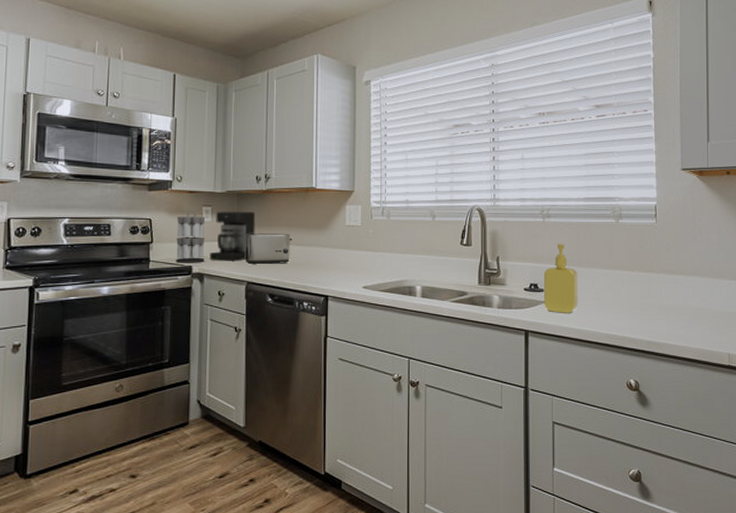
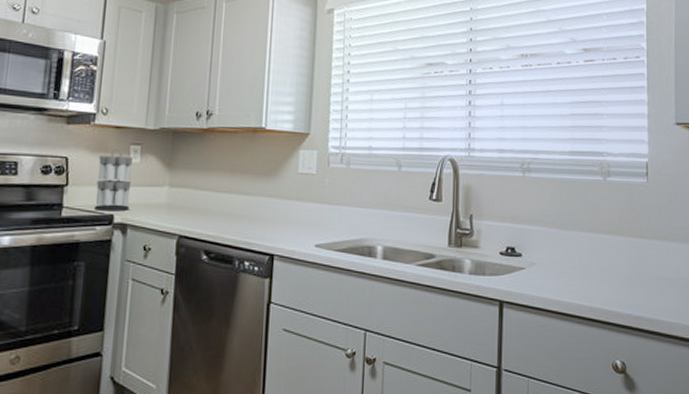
coffee maker: present [210,211,256,261] -> none [135,151,193,211]
toaster: present [245,233,293,265] -> none [177,178,236,216]
soap dispenser: present [544,243,578,313] -> none [522,201,561,282]

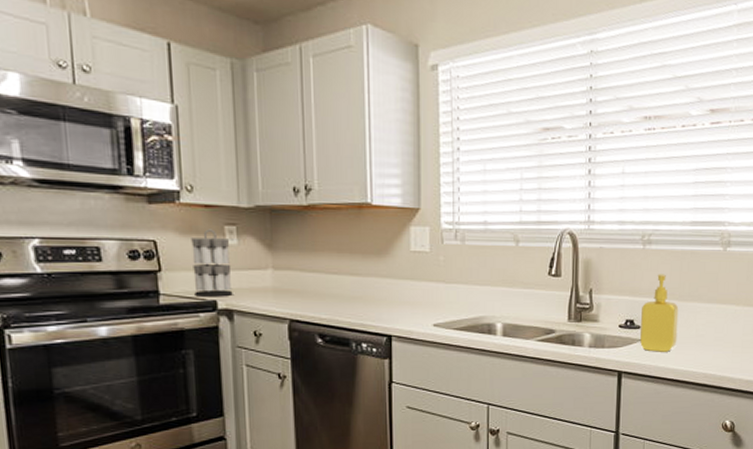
soap dispenser: none [522,201,561,282] -> present [640,274,679,352]

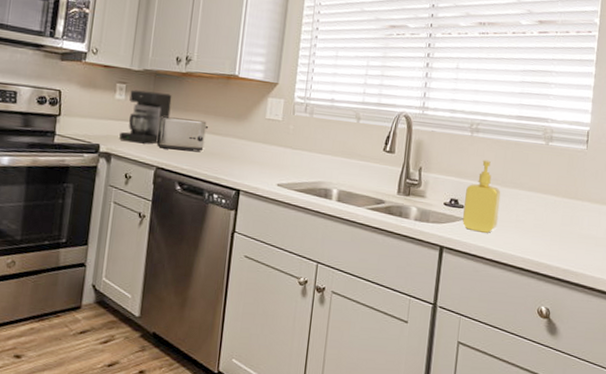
spice rack: present [191,229,233,297] -> none [83,85,118,142]
coffee maker: none [239,231,296,294] -> present [119,90,172,144]
toaster: none [283,260,345,299] -> present [156,116,209,152]

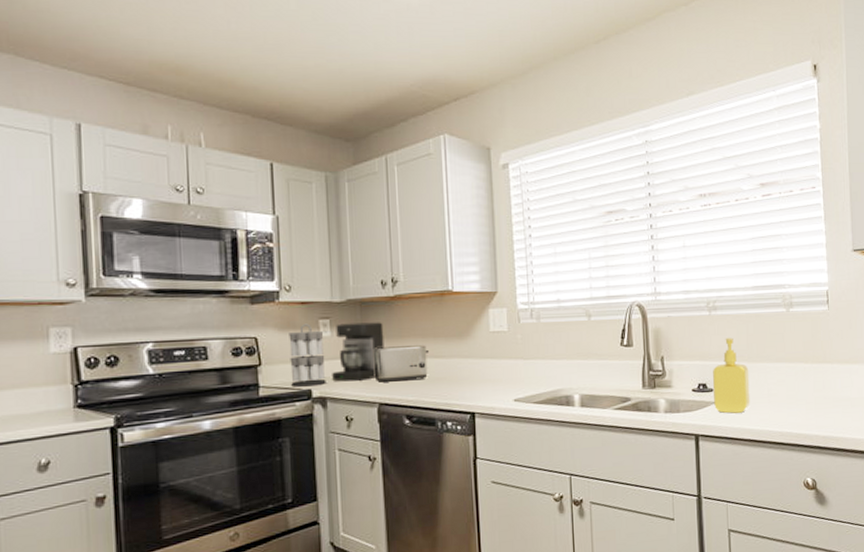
spice rack: none [83,85,118,142] -> present [289,323,326,387]

